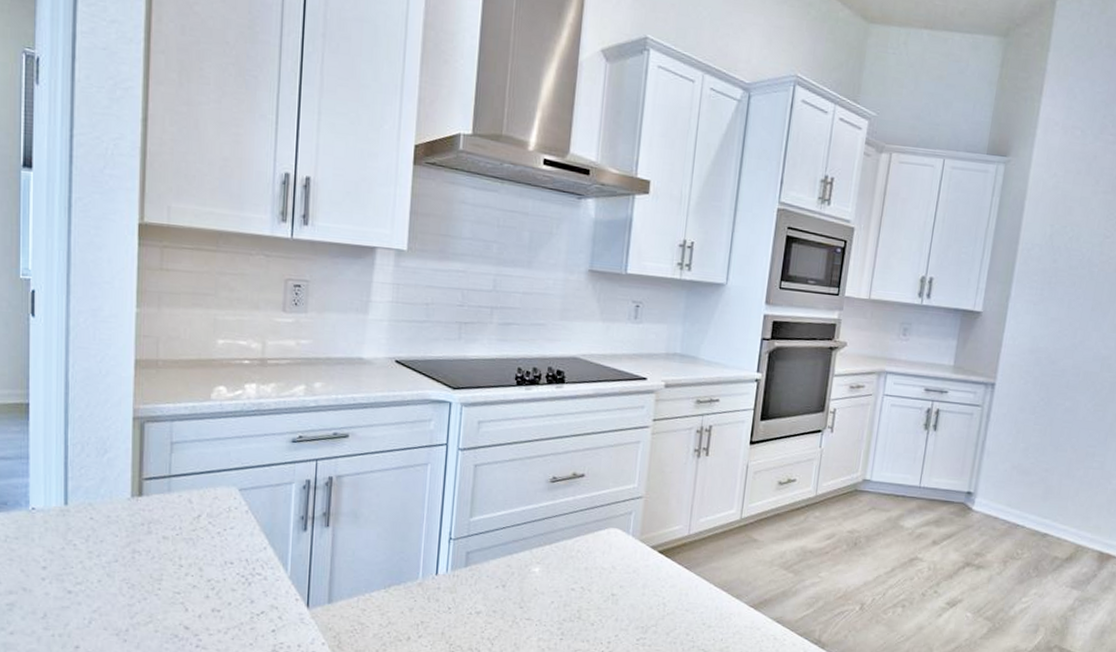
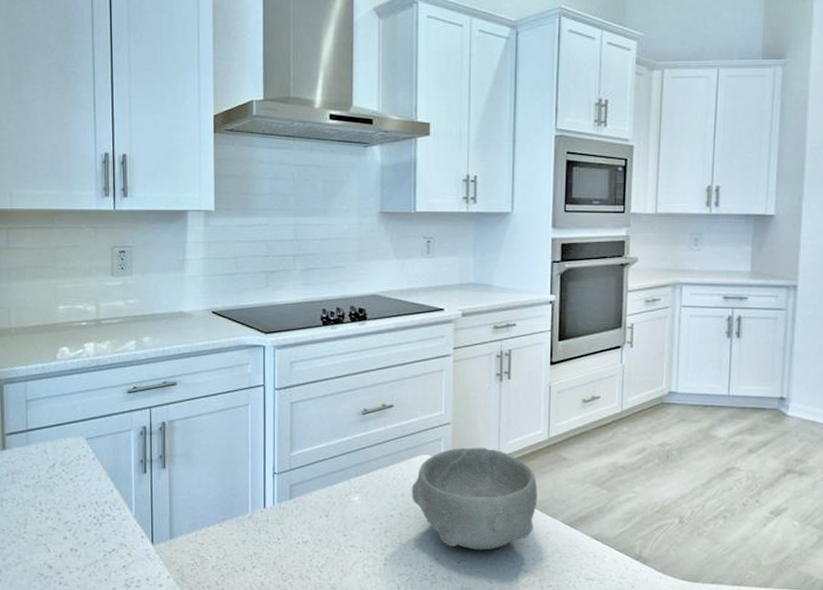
bowl: none [595,523,725,629] -> present [411,447,538,550]

